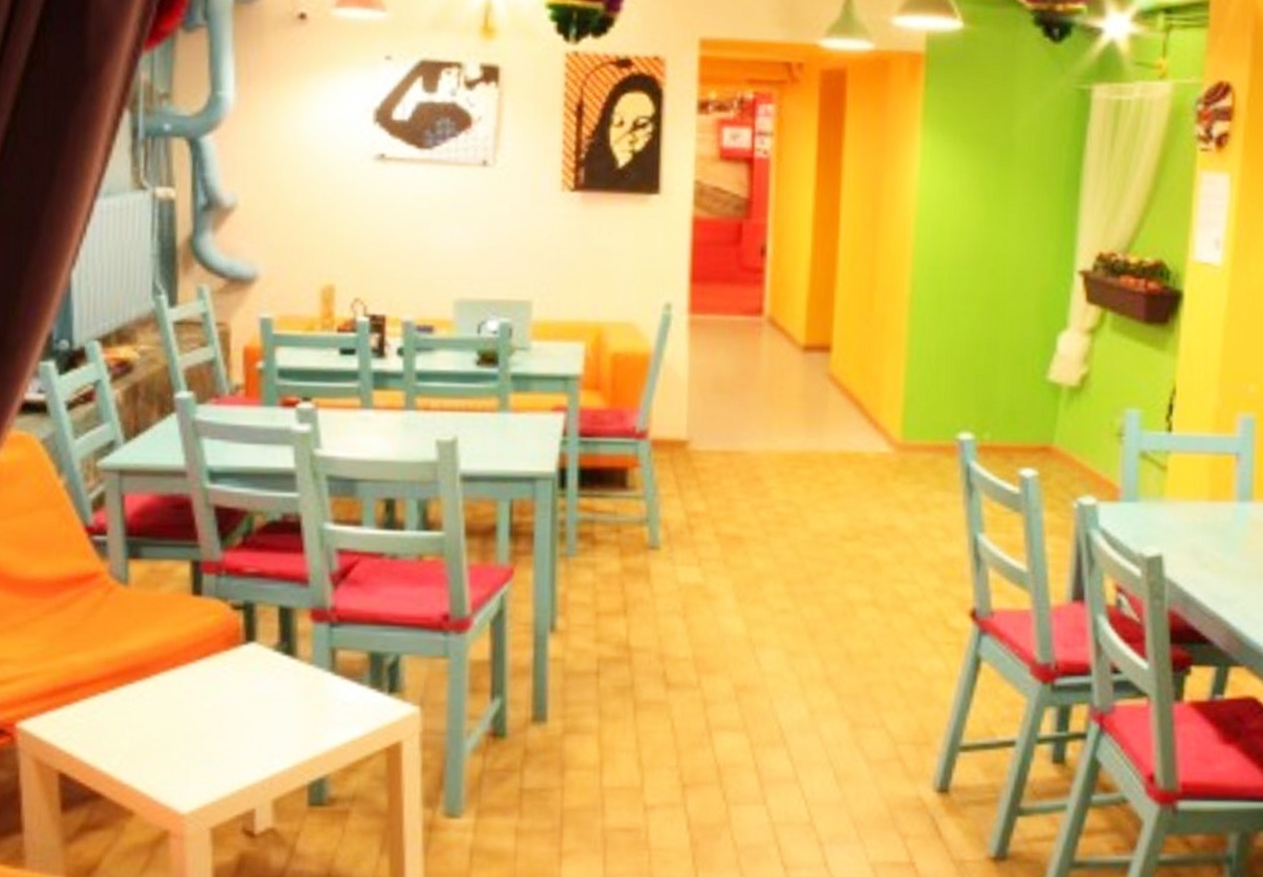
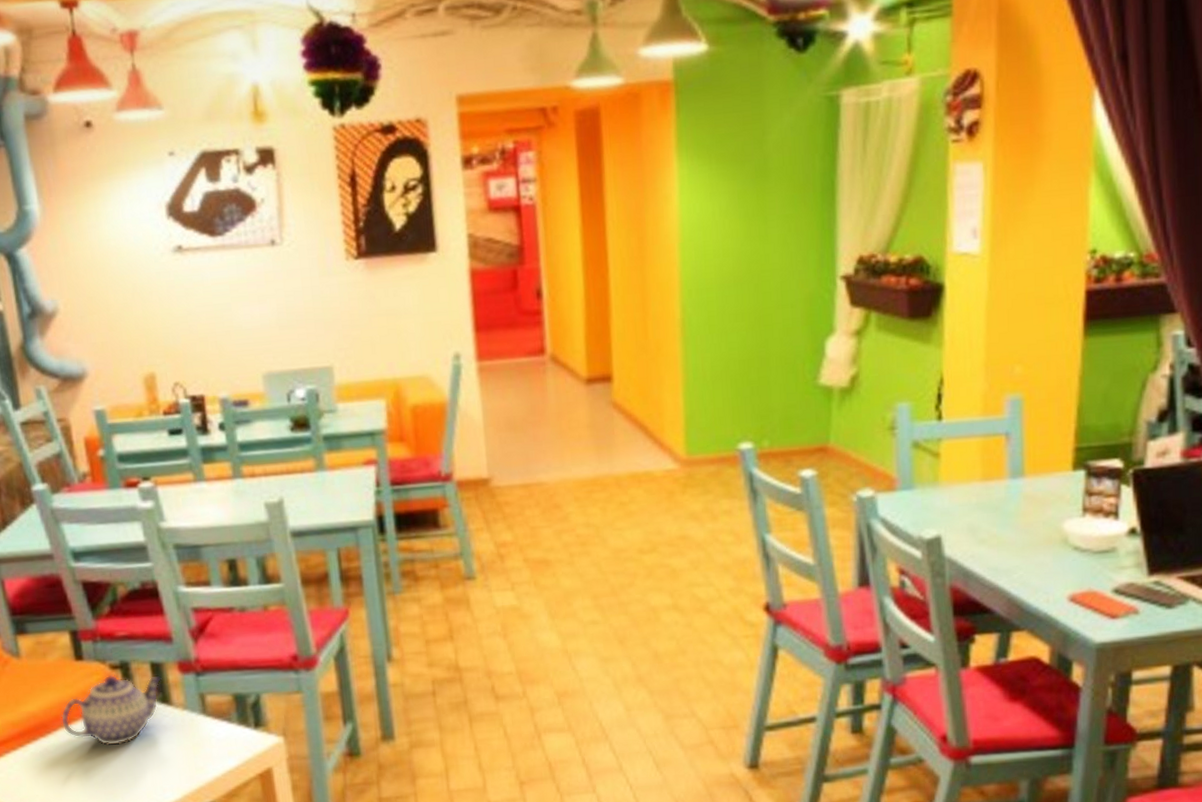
teapot: none [163,615,290,699] -> present [60,674,162,746]

